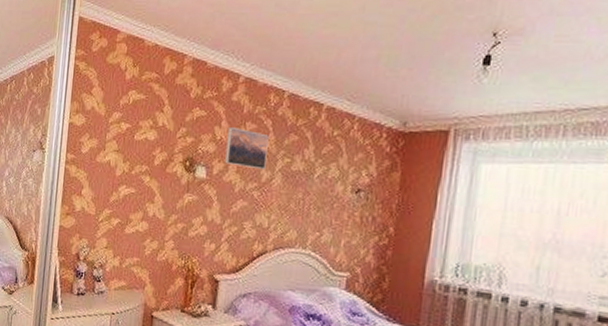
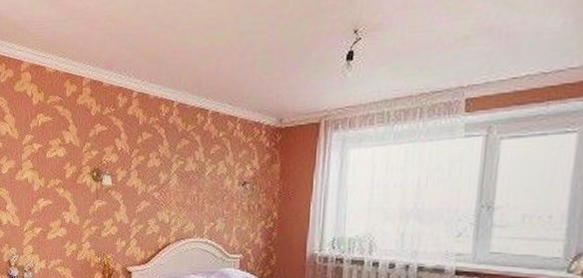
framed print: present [224,127,269,170] -> none [126,138,163,173]

